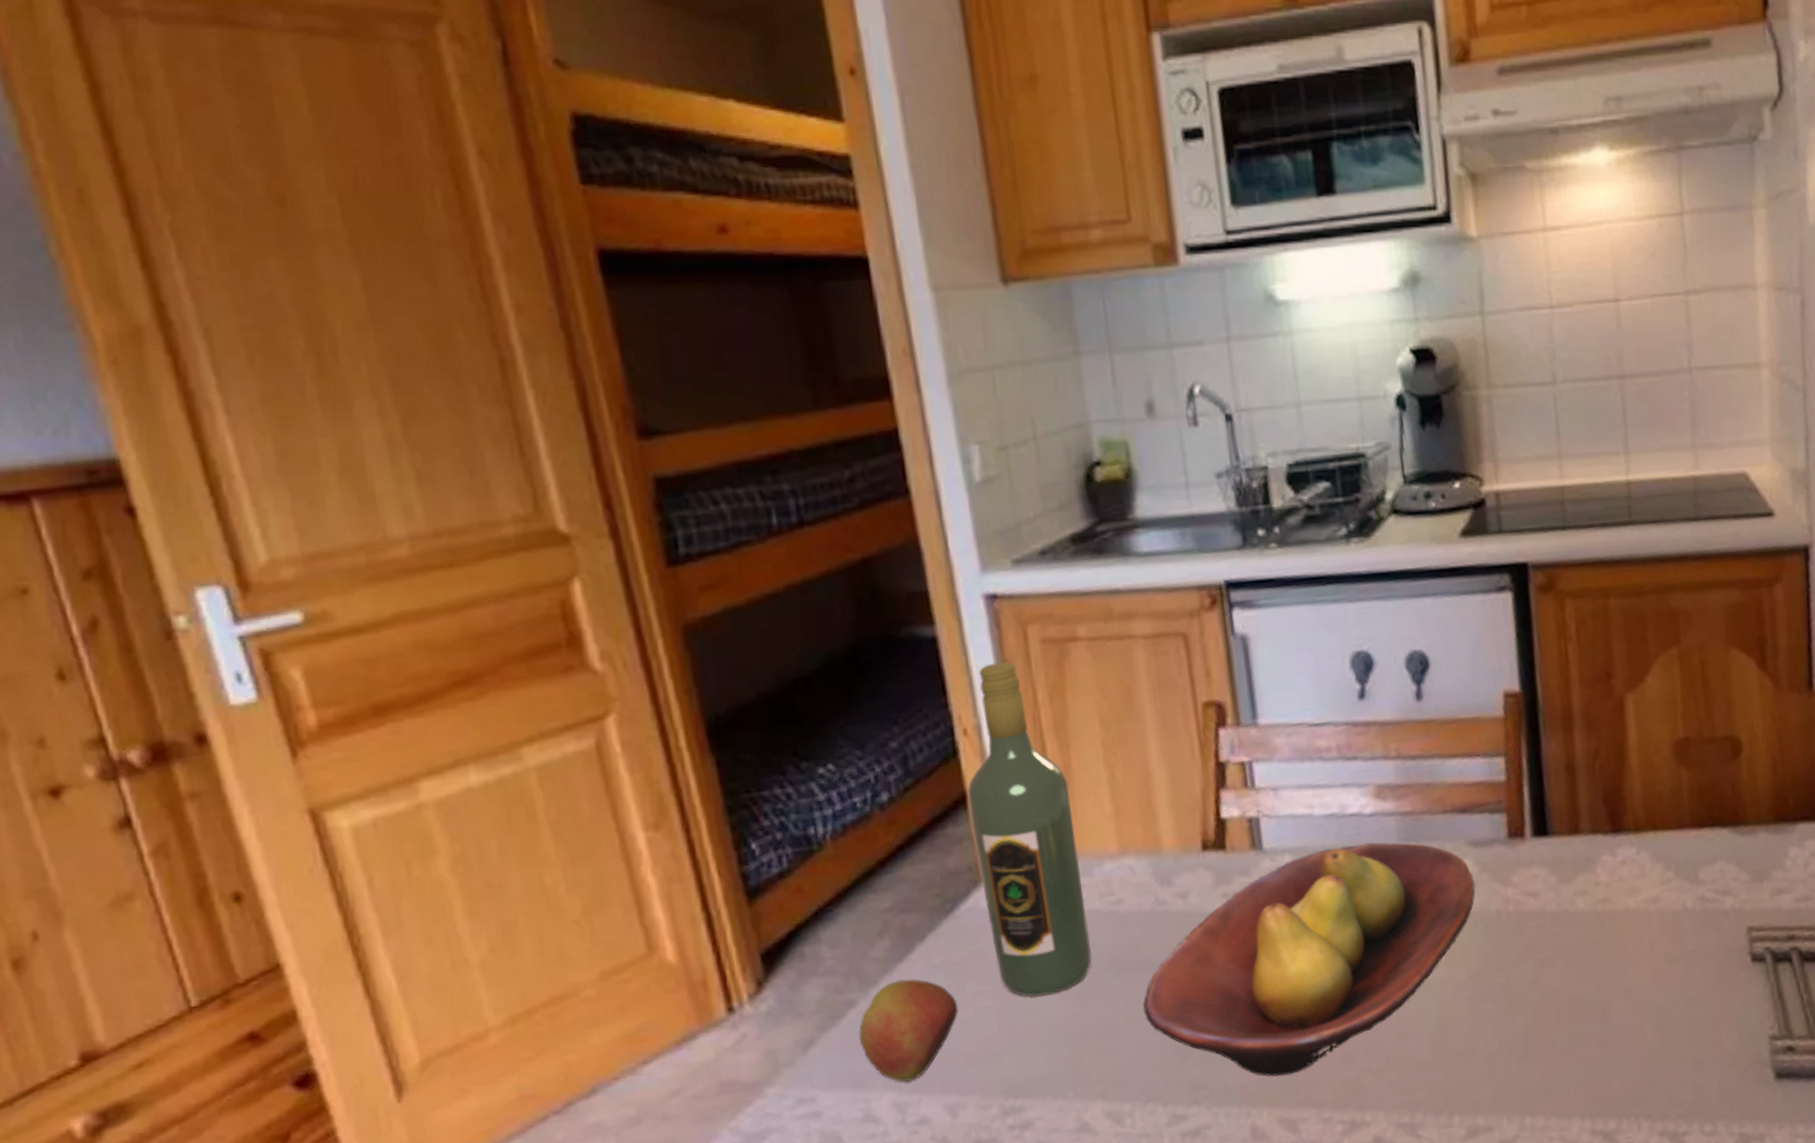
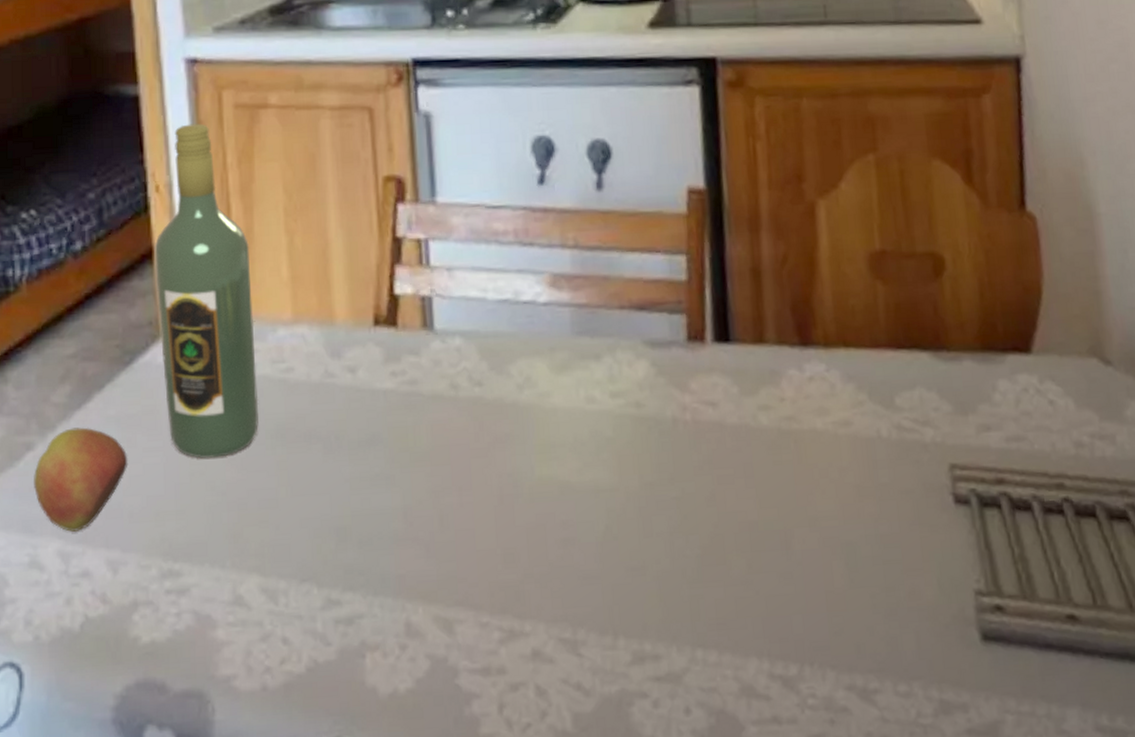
fruit bowl: present [1143,842,1476,1077] -> none [305,332,651,571]

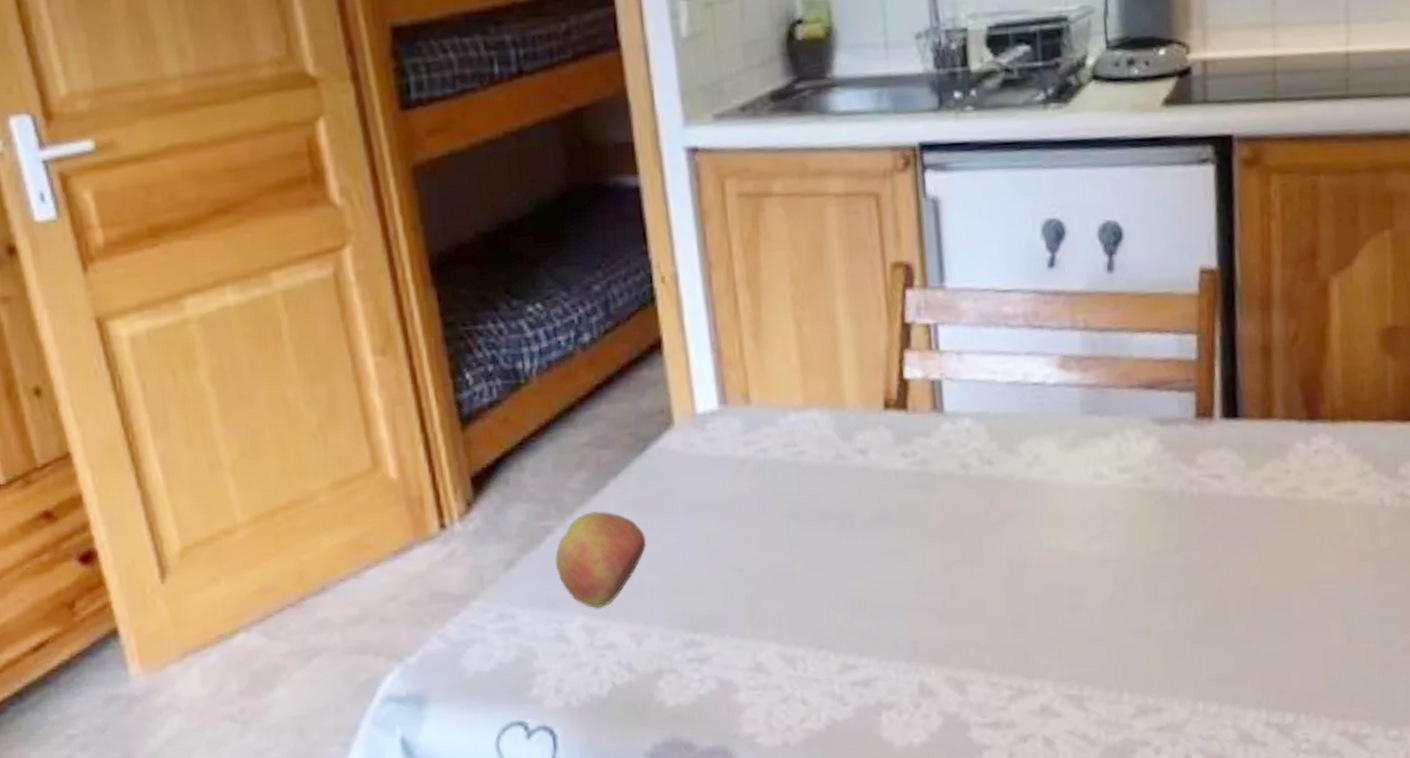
wine bottle: present [154,123,259,459] -> none [662,213,773,538]

